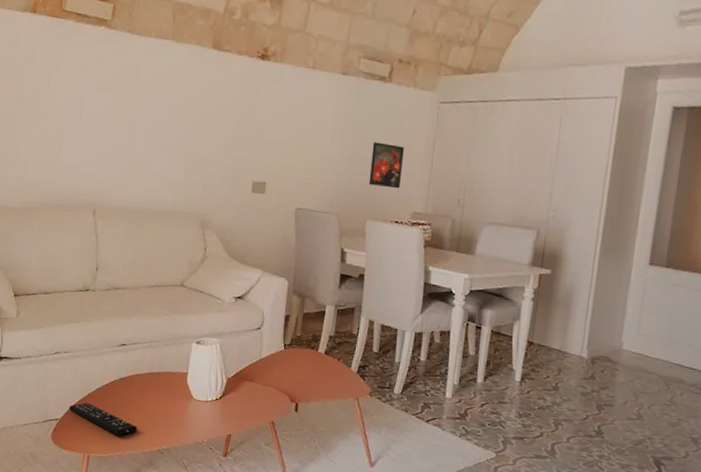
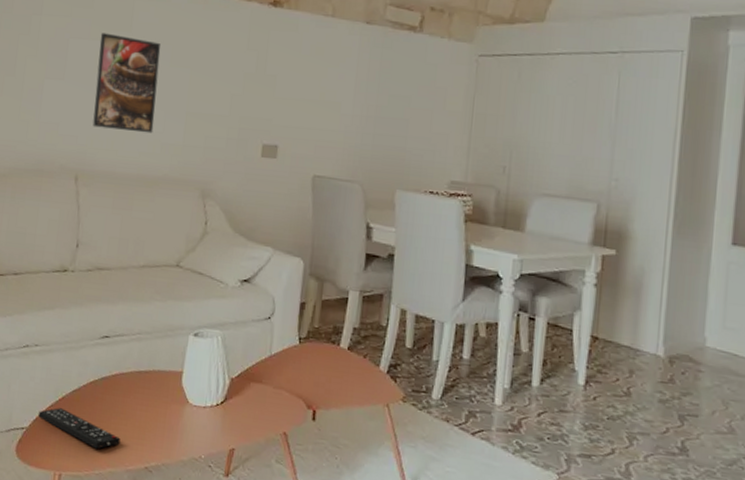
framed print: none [107,84,164,173] -> present [92,33,161,134]
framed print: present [368,142,404,189] -> none [398,100,439,154]

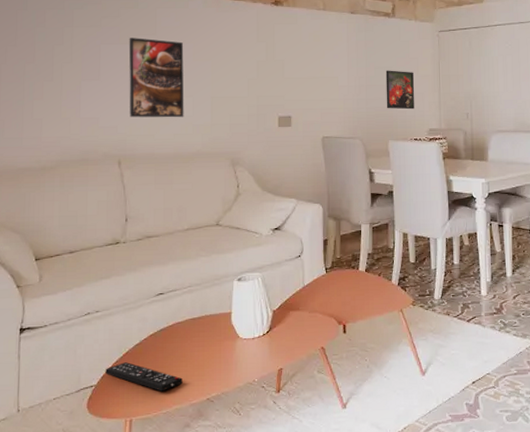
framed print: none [398,100,439,154] -> present [385,70,414,110]

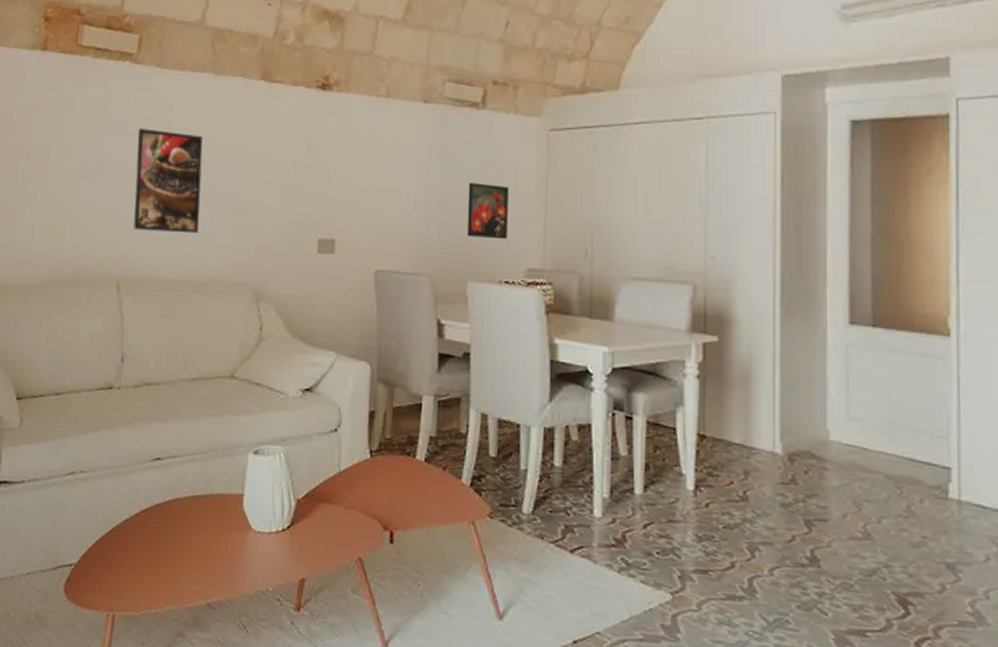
remote control: present [105,362,183,392] -> none [87,540,178,585]

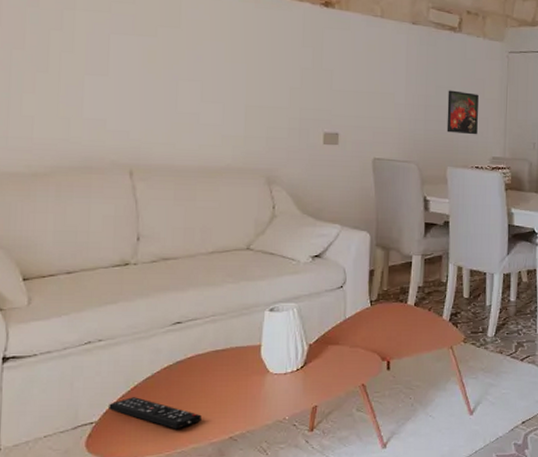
remote control: none [87,540,178,585] -> present [109,397,202,429]
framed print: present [133,129,204,234] -> none [145,29,214,126]

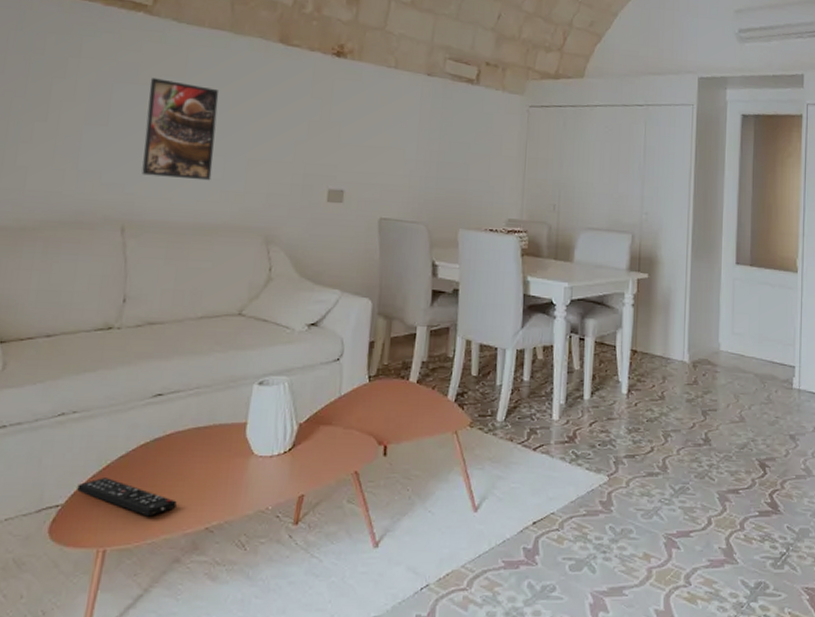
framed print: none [145,29,214,126] -> present [141,78,220,181]
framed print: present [446,90,478,135] -> none [459,146,495,195]

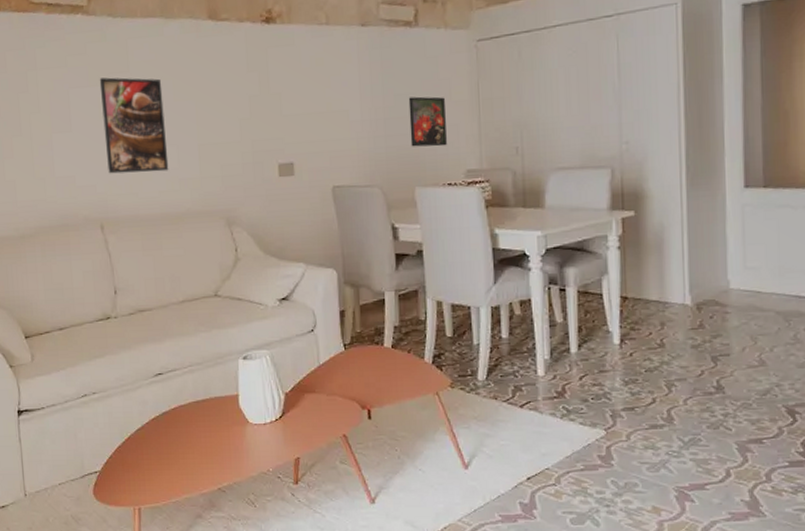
remote control: present [77,478,177,517] -> none [108,448,191,480]
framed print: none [459,146,495,195] -> present [408,96,447,147]

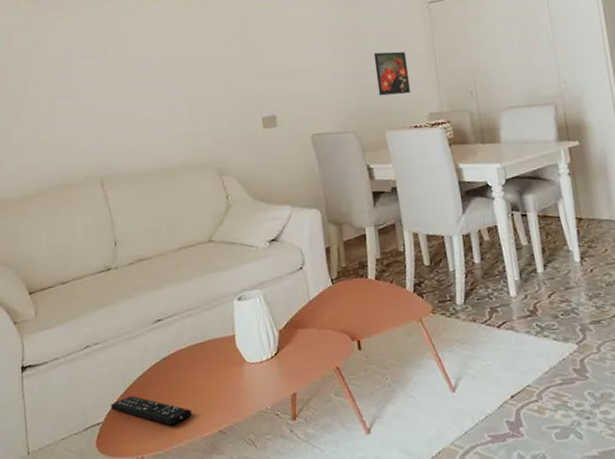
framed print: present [99,77,169,174] -> none [98,48,163,135]
remote control: none [108,448,191,480] -> present [111,396,192,426]

